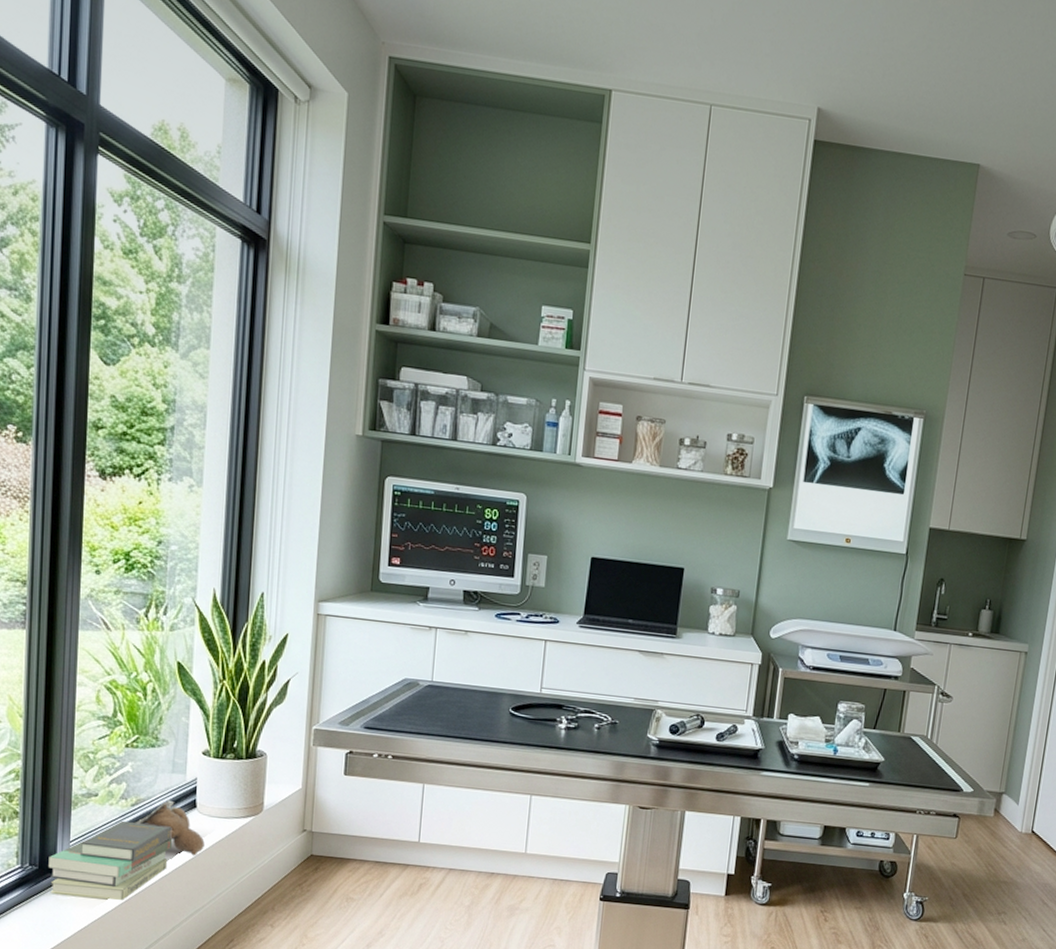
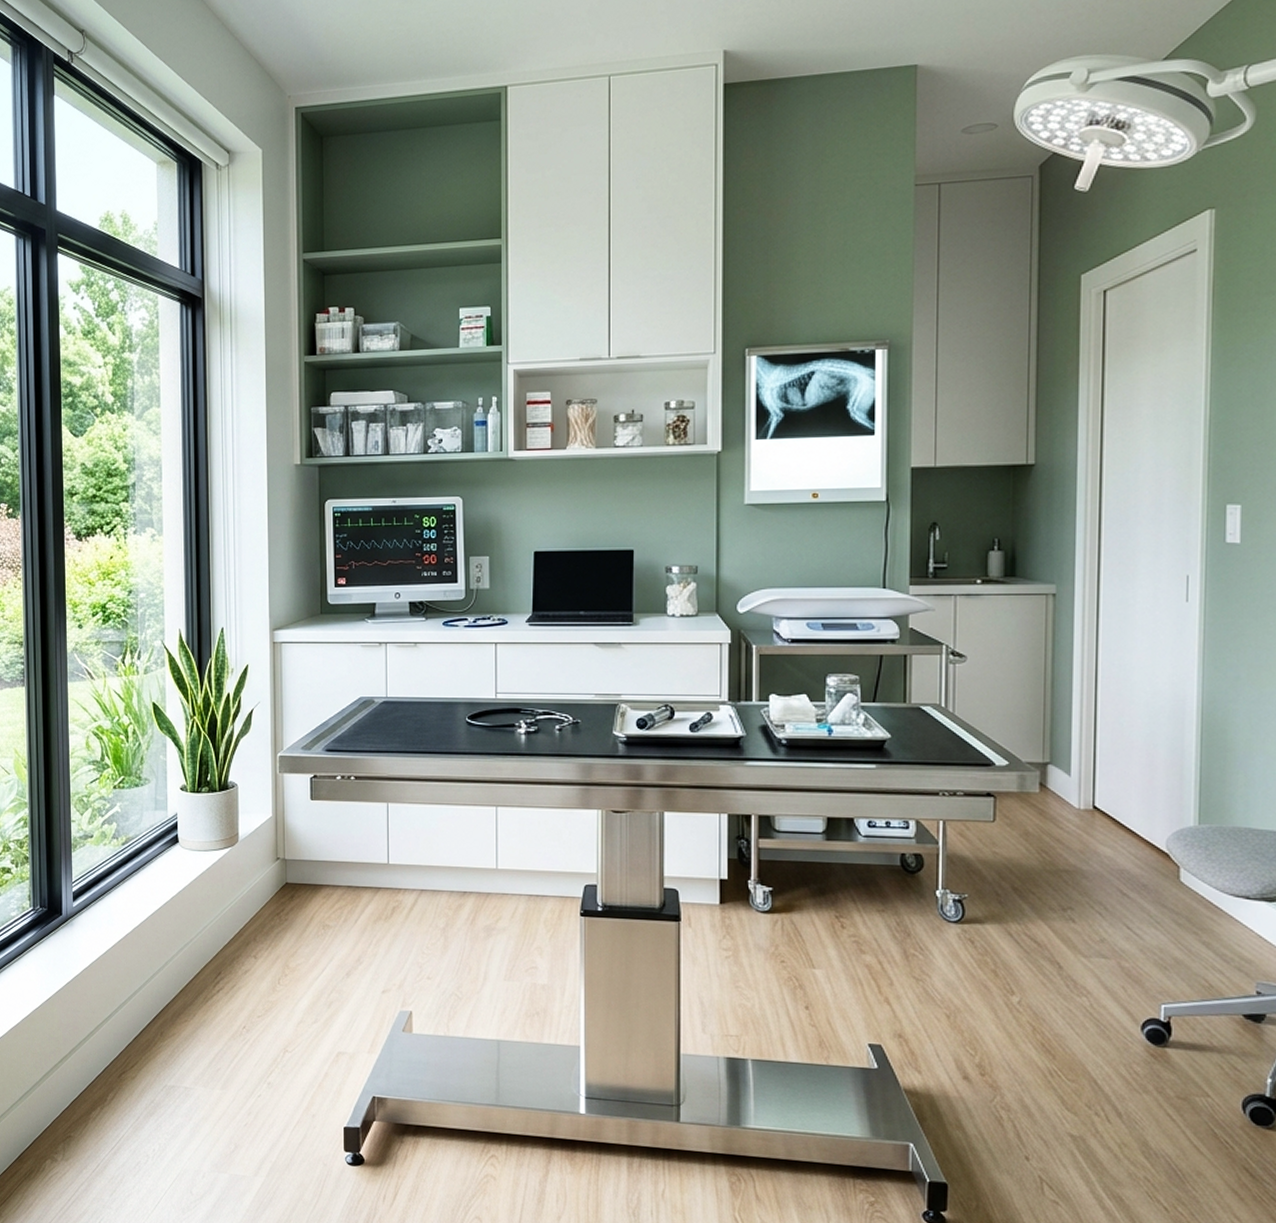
books: present [48,820,173,901] -> none [55,859,160,938]
stuffed animal: present [135,800,205,856] -> none [126,836,188,891]

